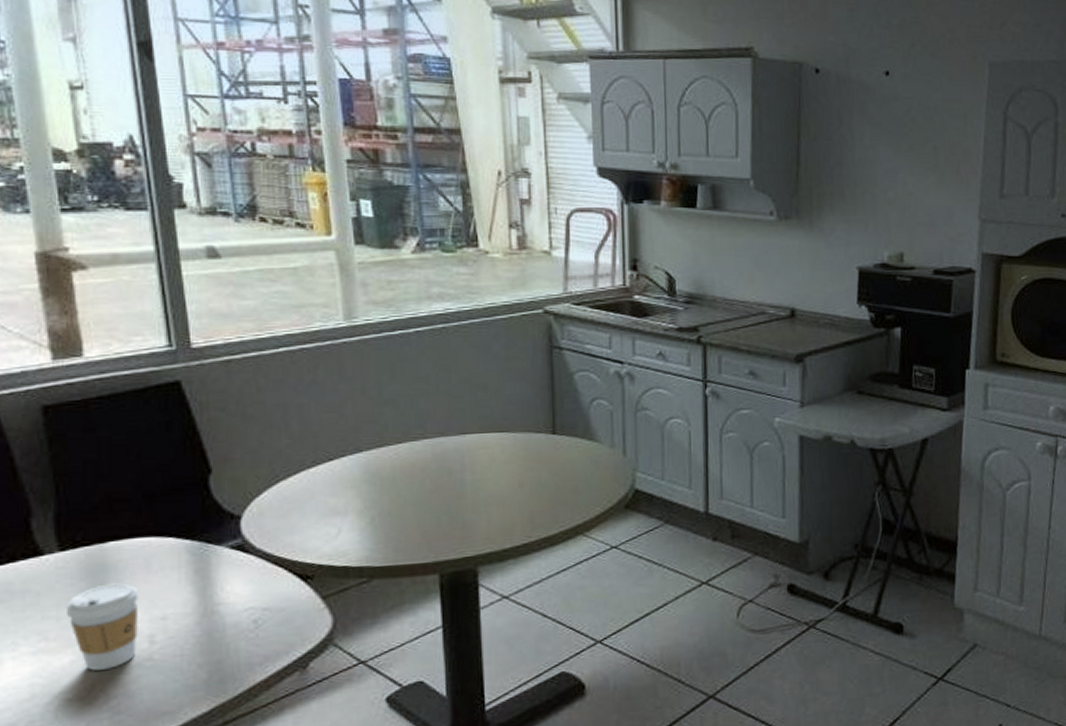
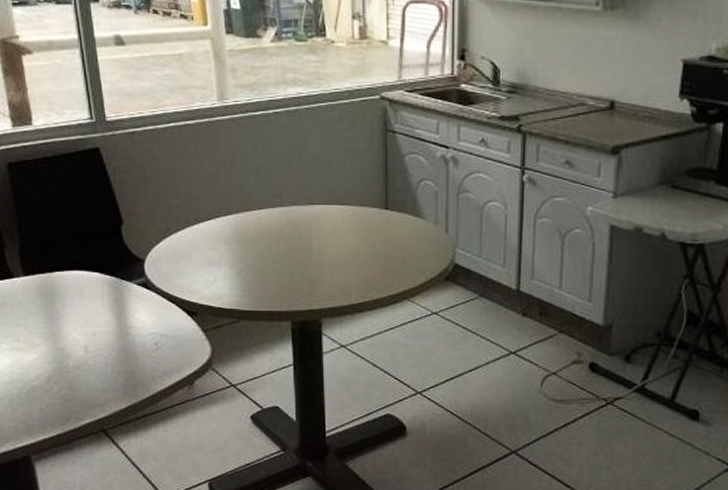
coffee cup: present [65,582,139,671] -> none [29,304,77,368]

